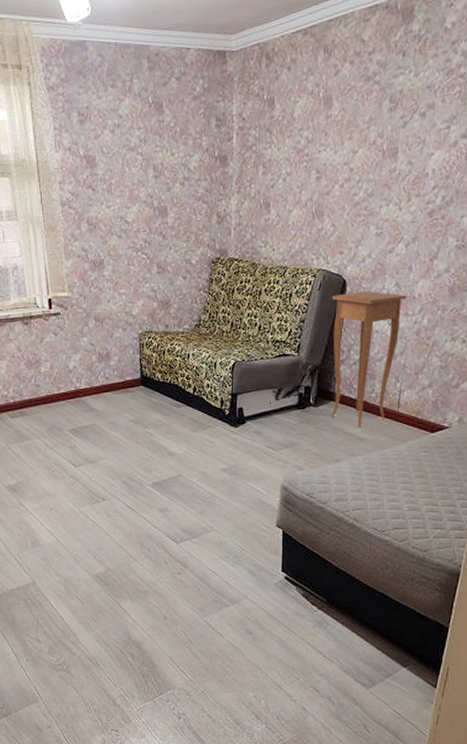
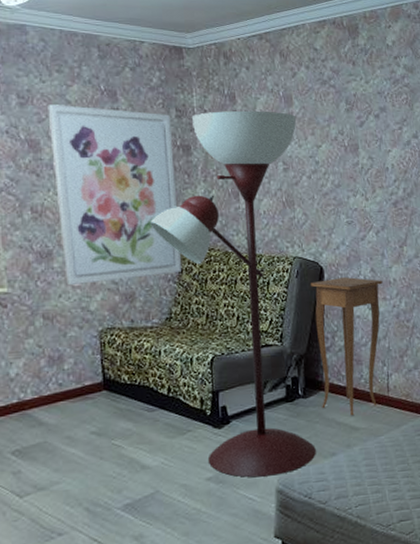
wall art: none [103,120,212,291] -> present [48,104,181,285]
floor lamp: none [185,115,335,473] -> present [149,110,316,478]

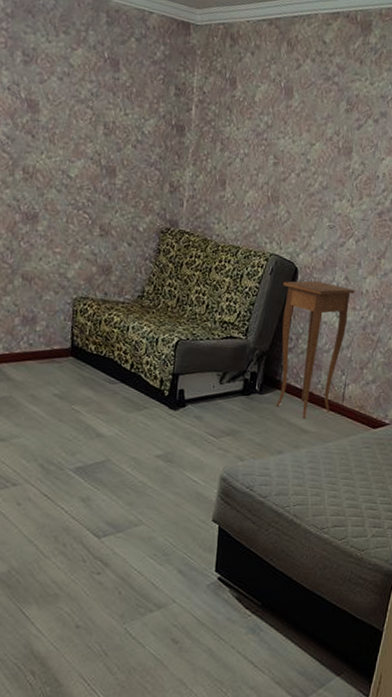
wall art: present [48,104,181,285] -> none [48,66,169,253]
floor lamp: present [149,110,316,478] -> none [134,94,295,464]

